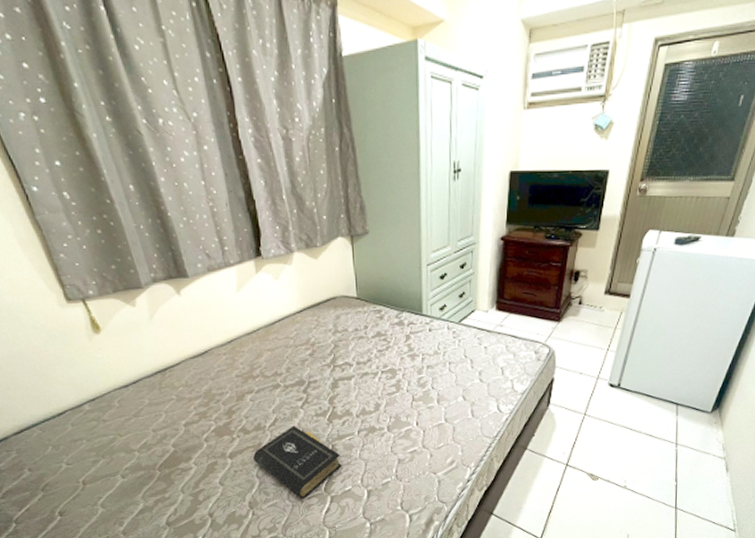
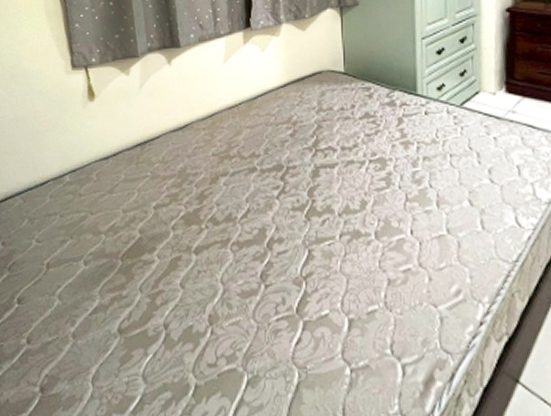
book: present [253,425,342,499] -> none [220,220,319,320]

